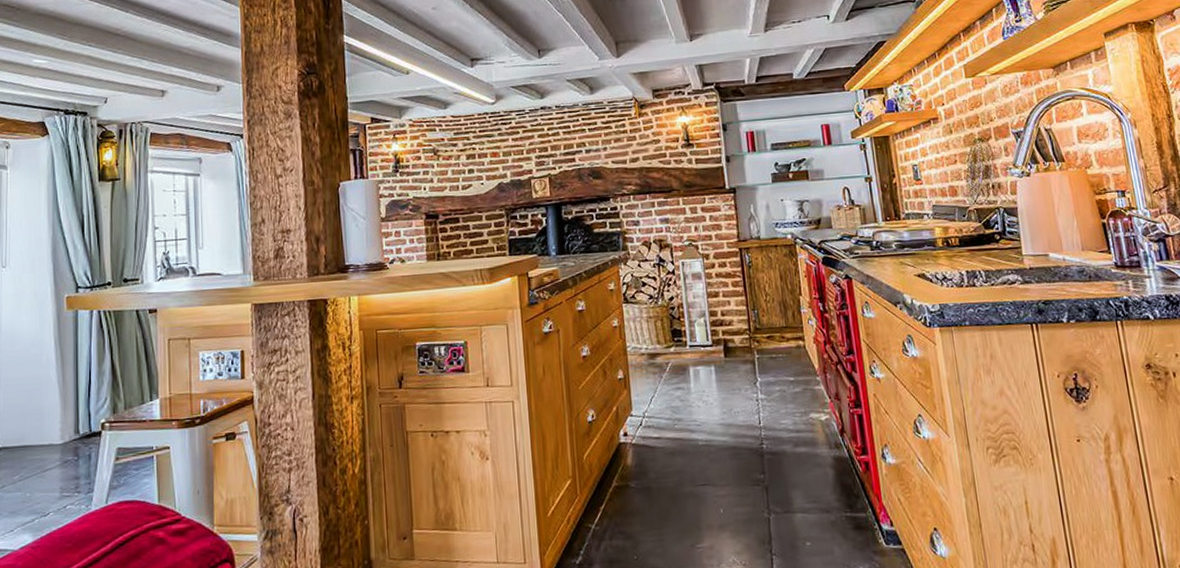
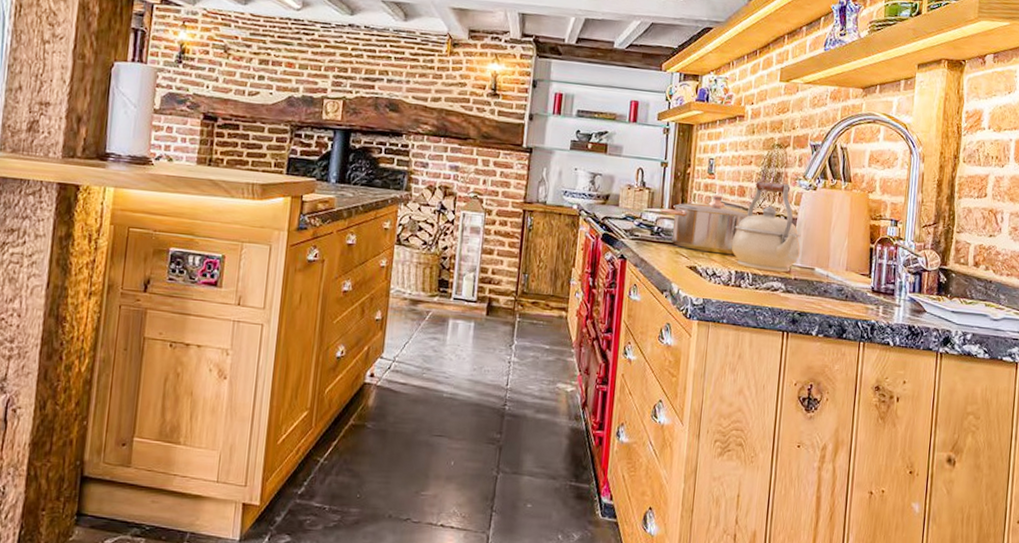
cooking pot: none [875,199,975,258] -> present [661,194,757,255]
kettle: none [954,175,1030,266] -> present [731,180,801,273]

